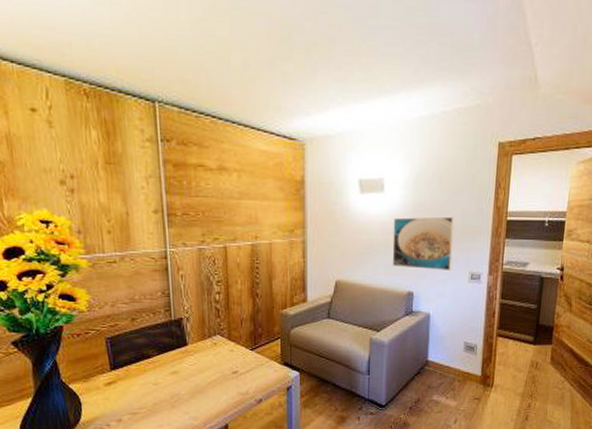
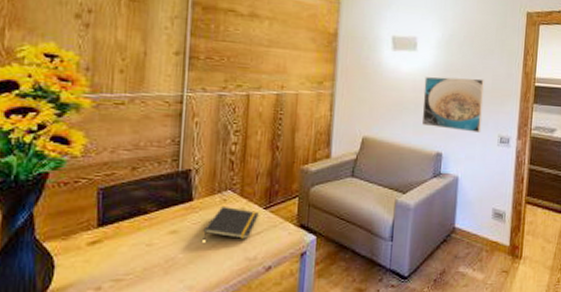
notepad: none [199,350,246,378] -> present [203,207,259,240]

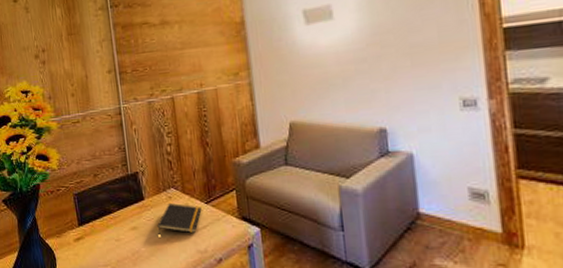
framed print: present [421,76,484,132] -> none [349,34,434,101]

